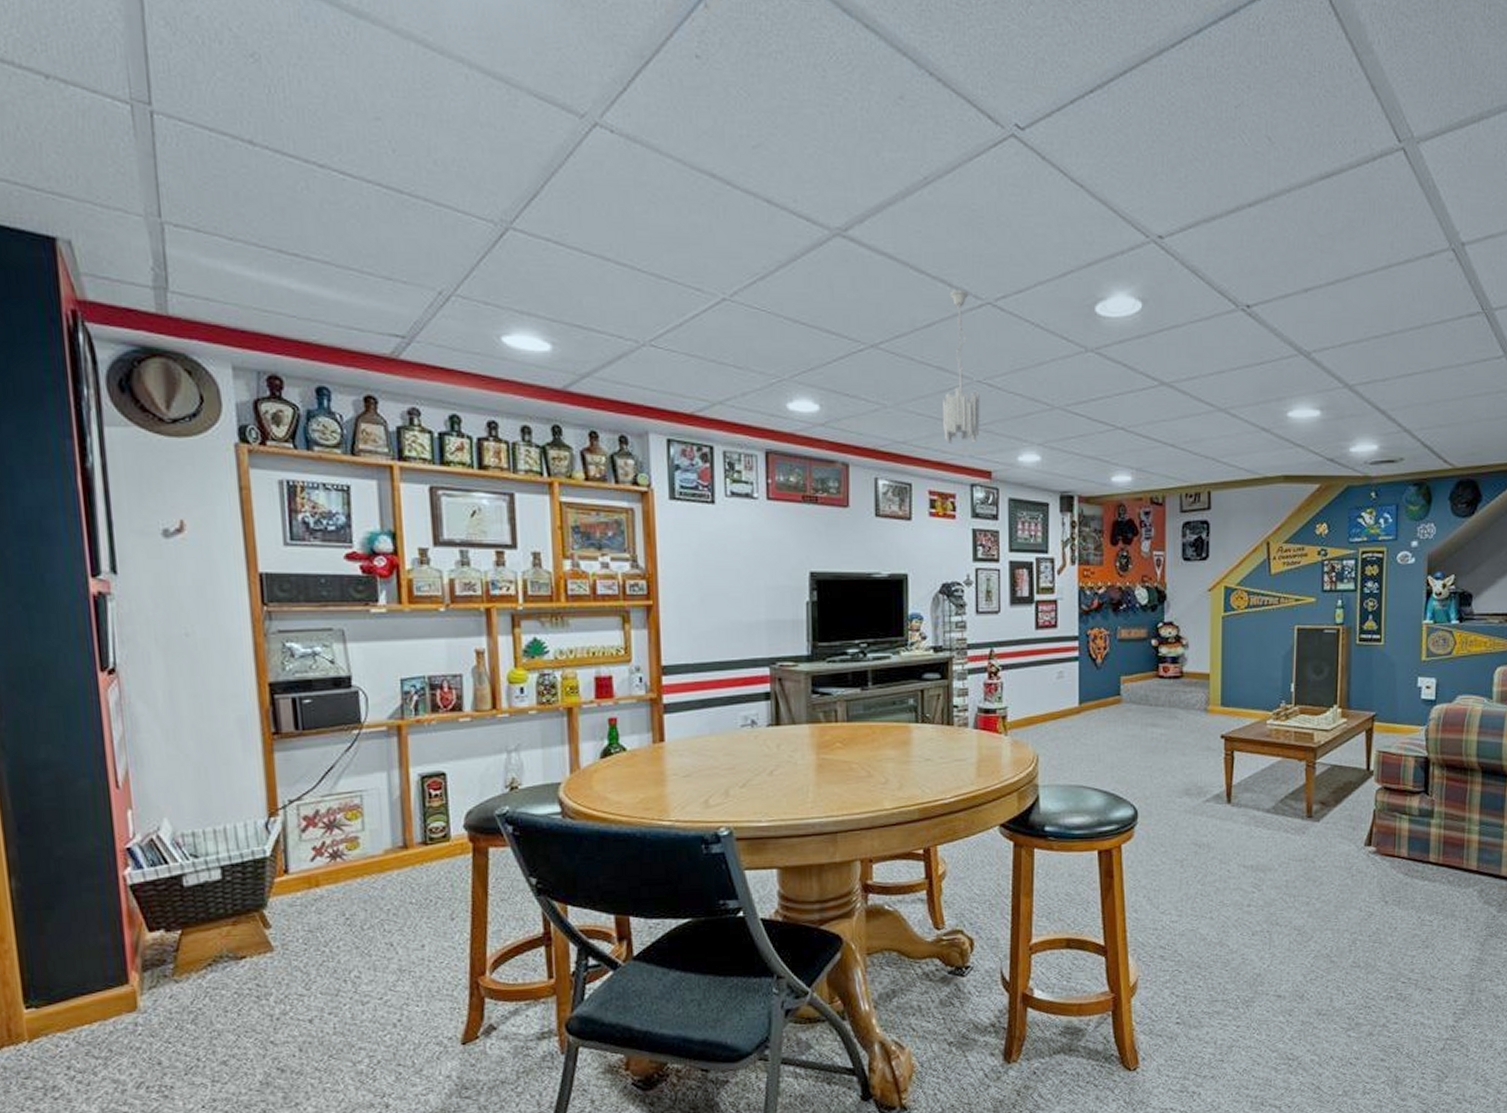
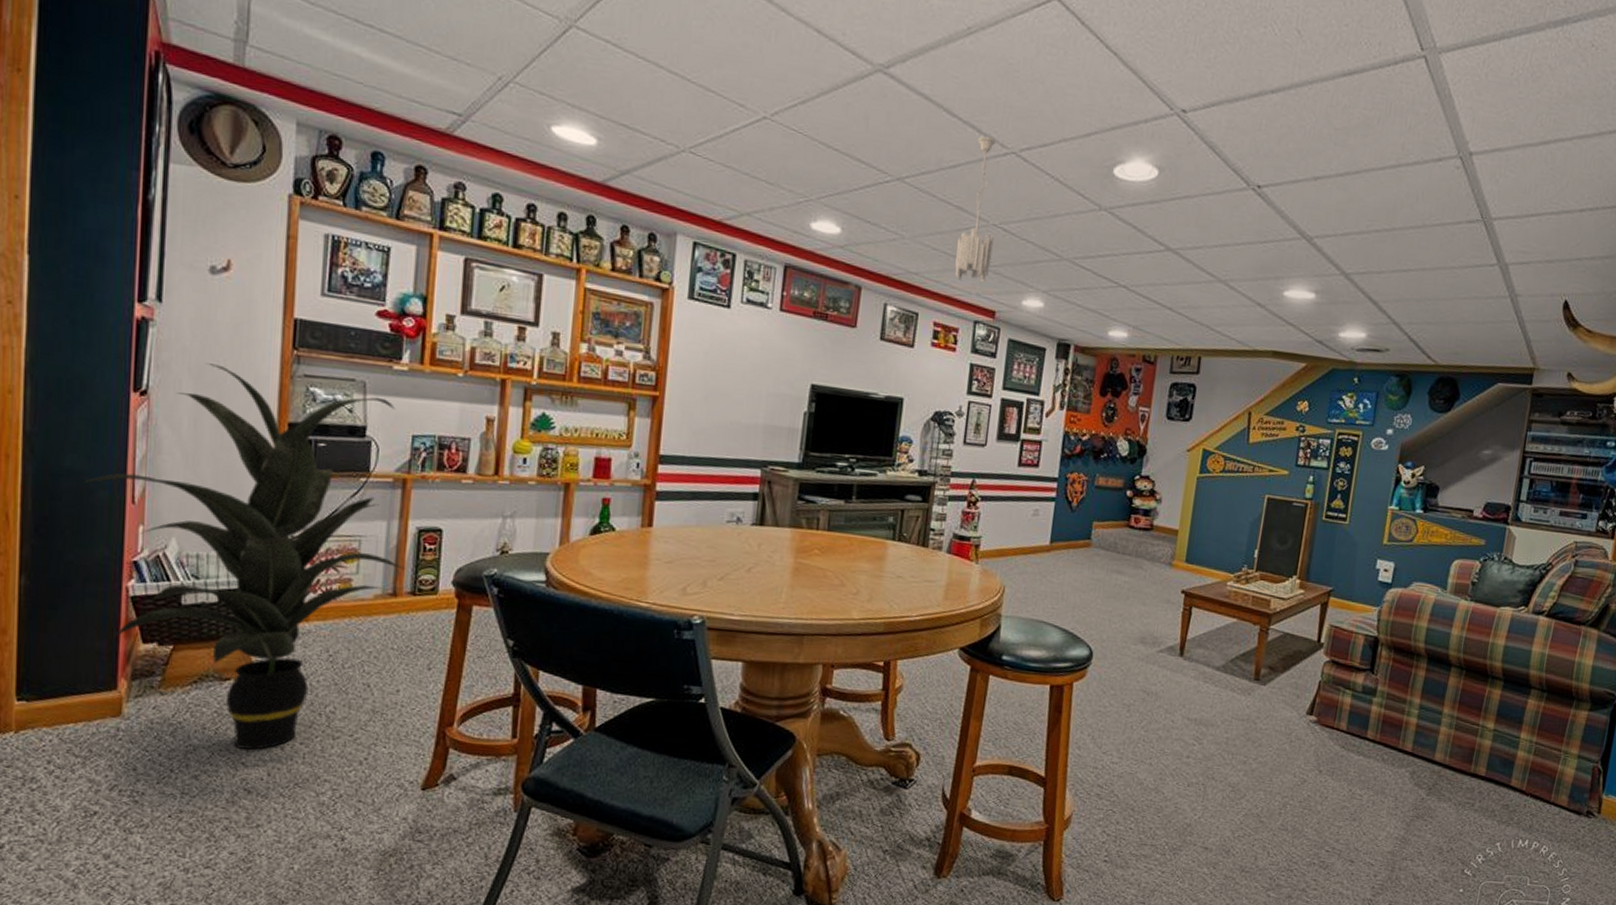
indoor plant: none [63,631,412,1027] -> present [85,363,405,750]

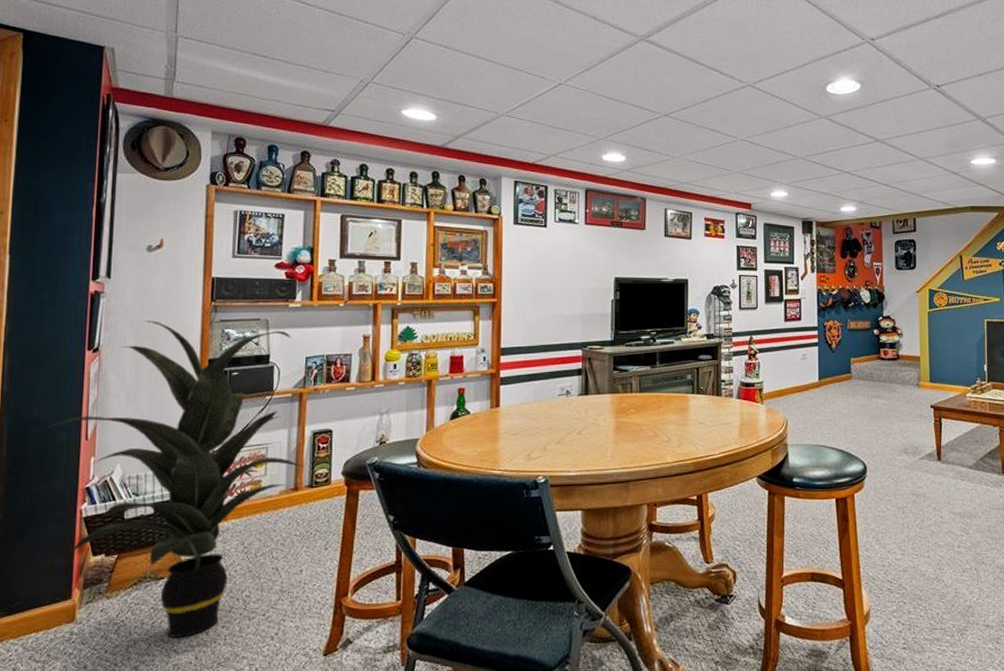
pendant light: present [955,136,996,283] -> none [716,76,743,184]

